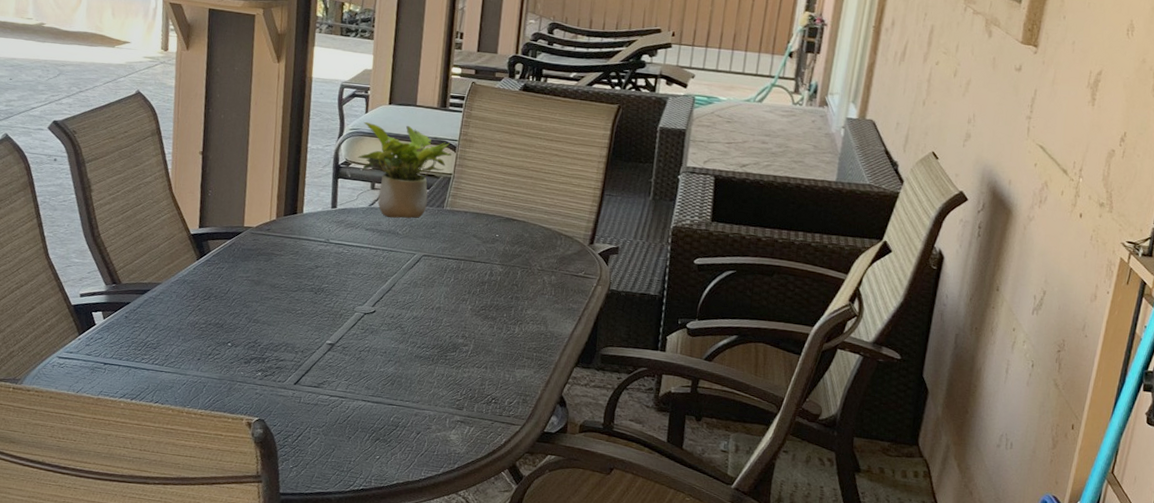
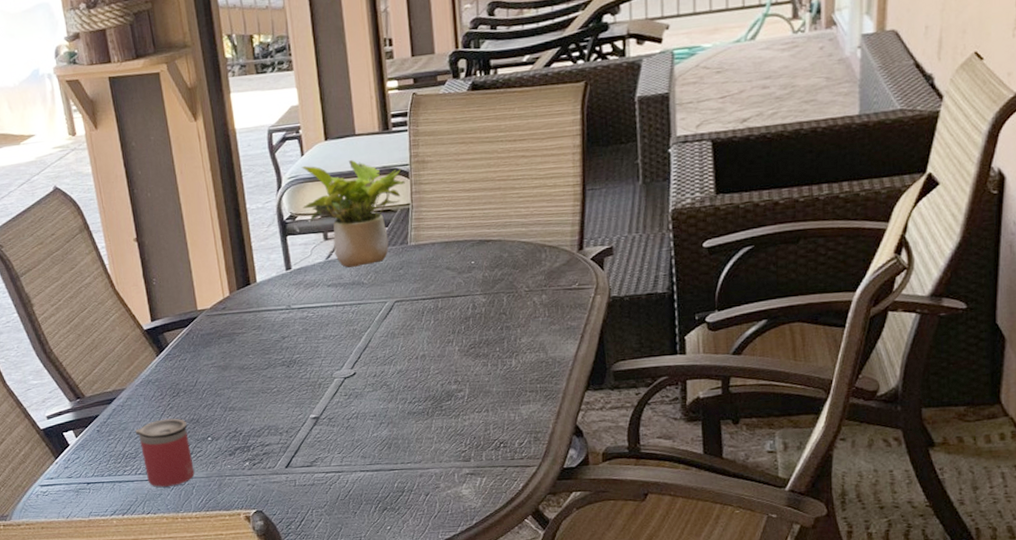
beverage cup: none [161,318,212,382] -> present [136,418,195,487]

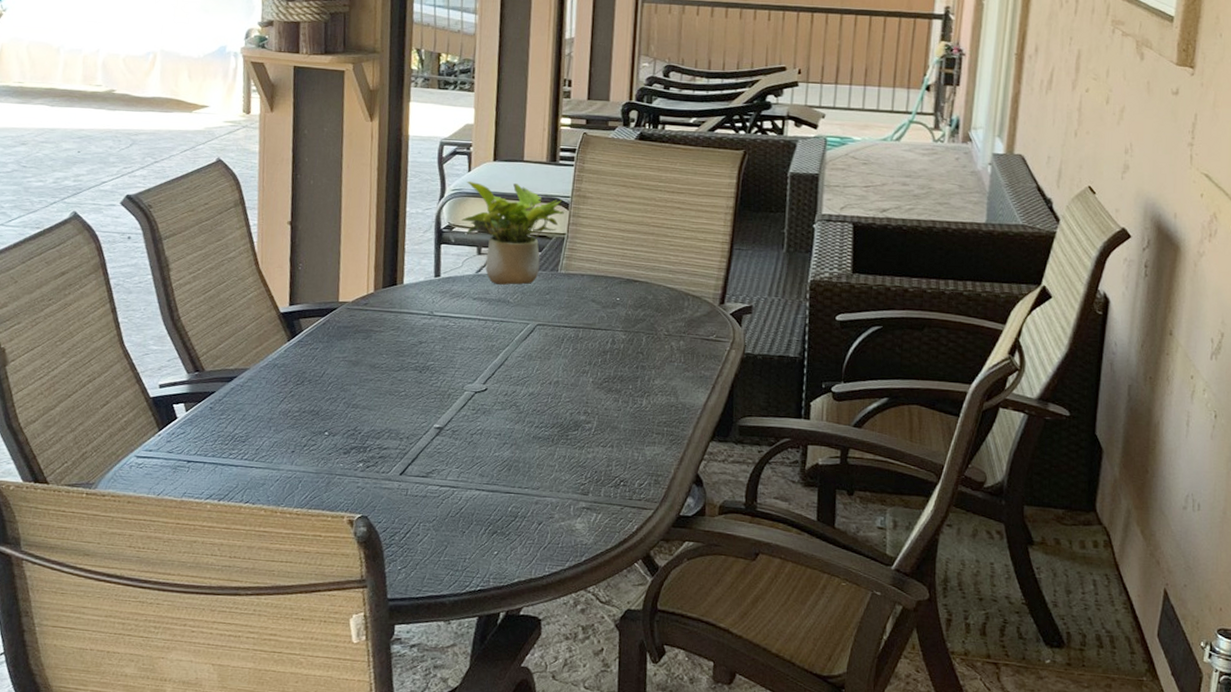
beverage cup: present [136,418,195,487] -> none [250,406,306,477]

